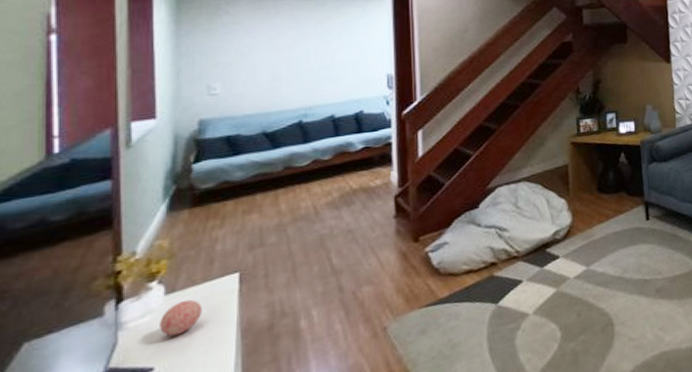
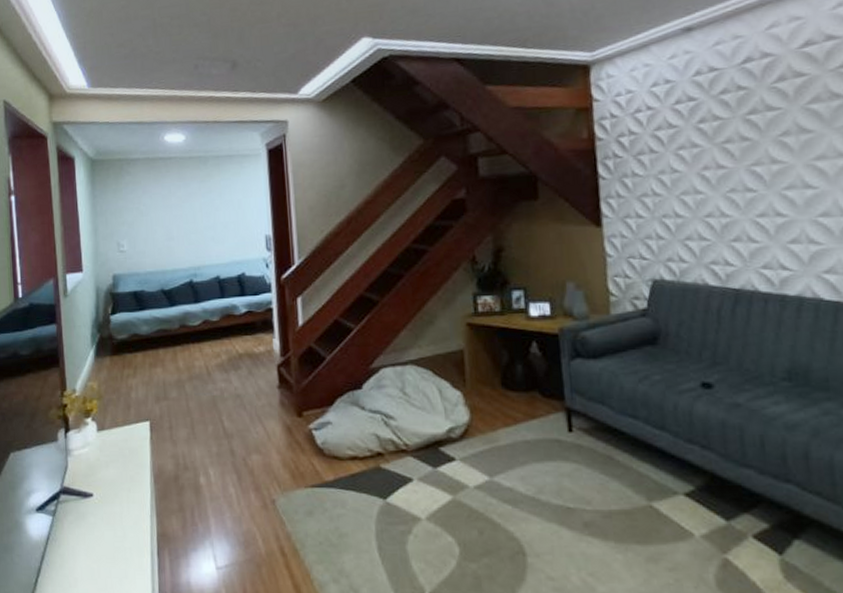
decorative ball: present [160,299,203,336] -> none [95,439,125,469]

